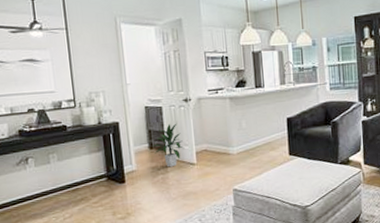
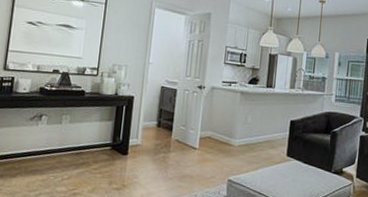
indoor plant: present [153,123,185,167] -> none [161,106,190,148]

